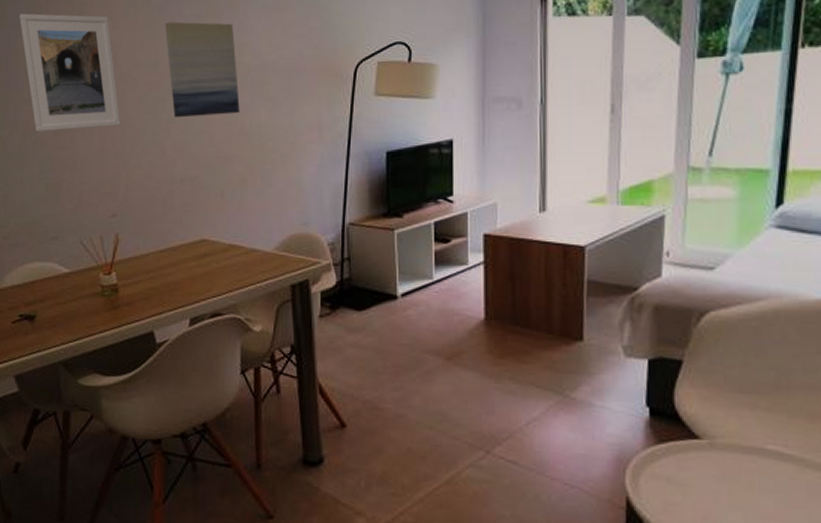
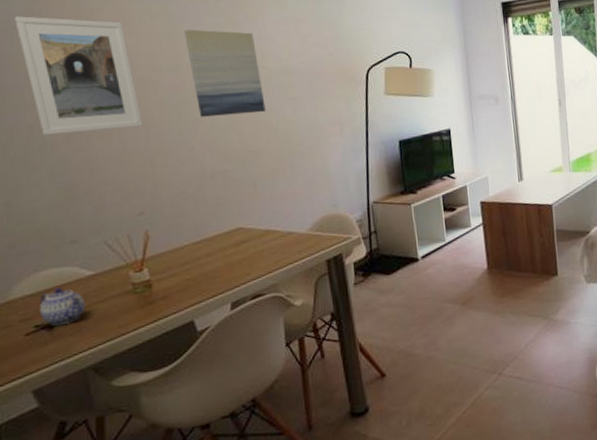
teapot: none [23,280,60,318] -> present [39,287,85,326]

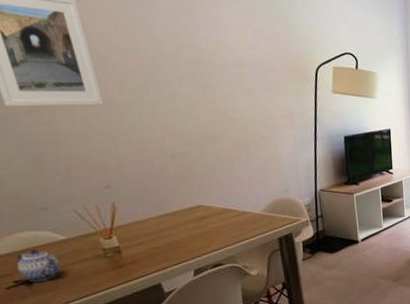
wall art: present [183,29,266,118] -> none [139,12,222,101]

